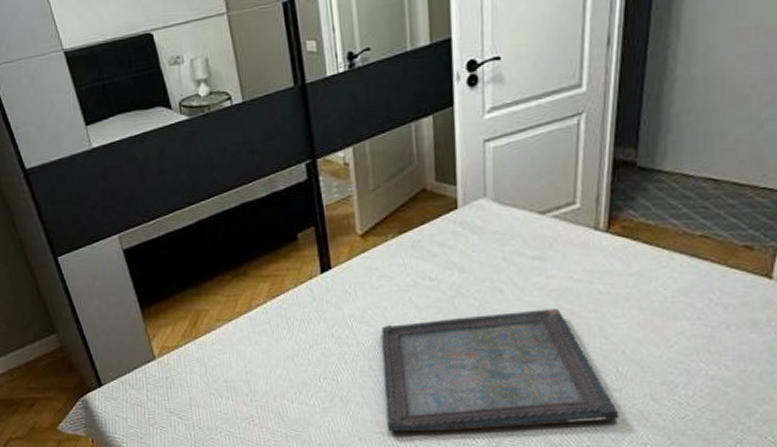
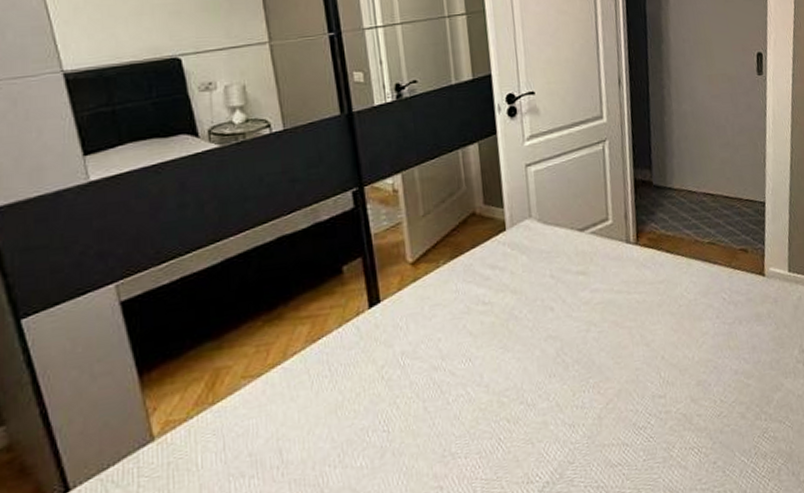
serving tray: present [381,309,619,432] -> none [436,321,668,483]

